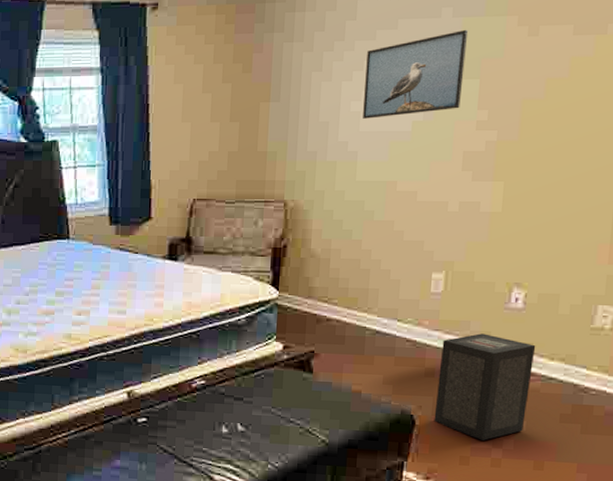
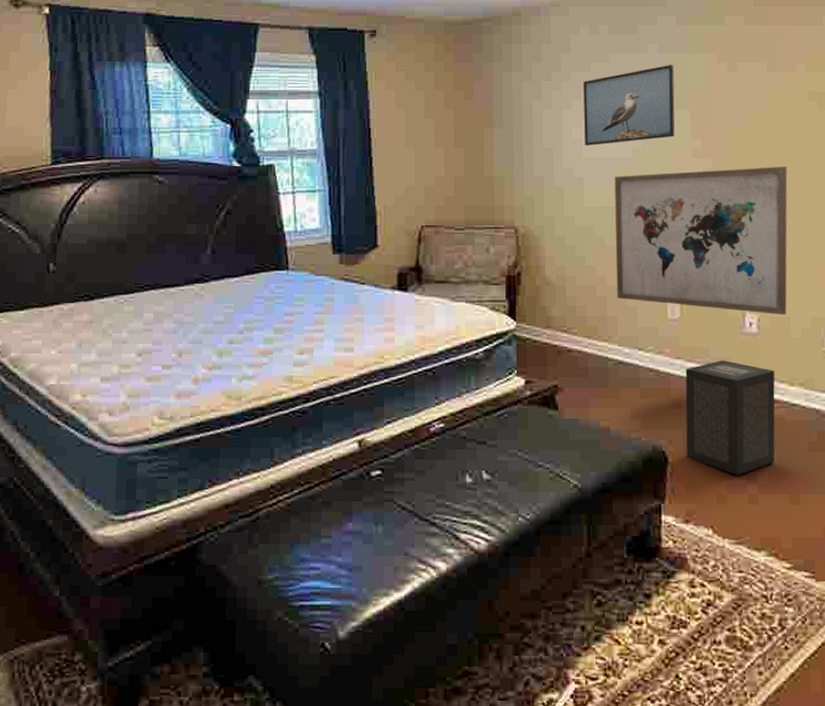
wall art: none [380,138,580,292] -> present [614,166,788,316]

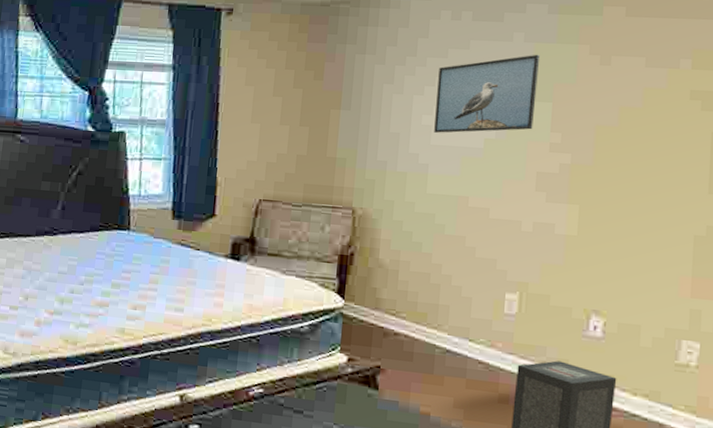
wall art: present [614,166,788,316] -> none [451,165,656,323]

